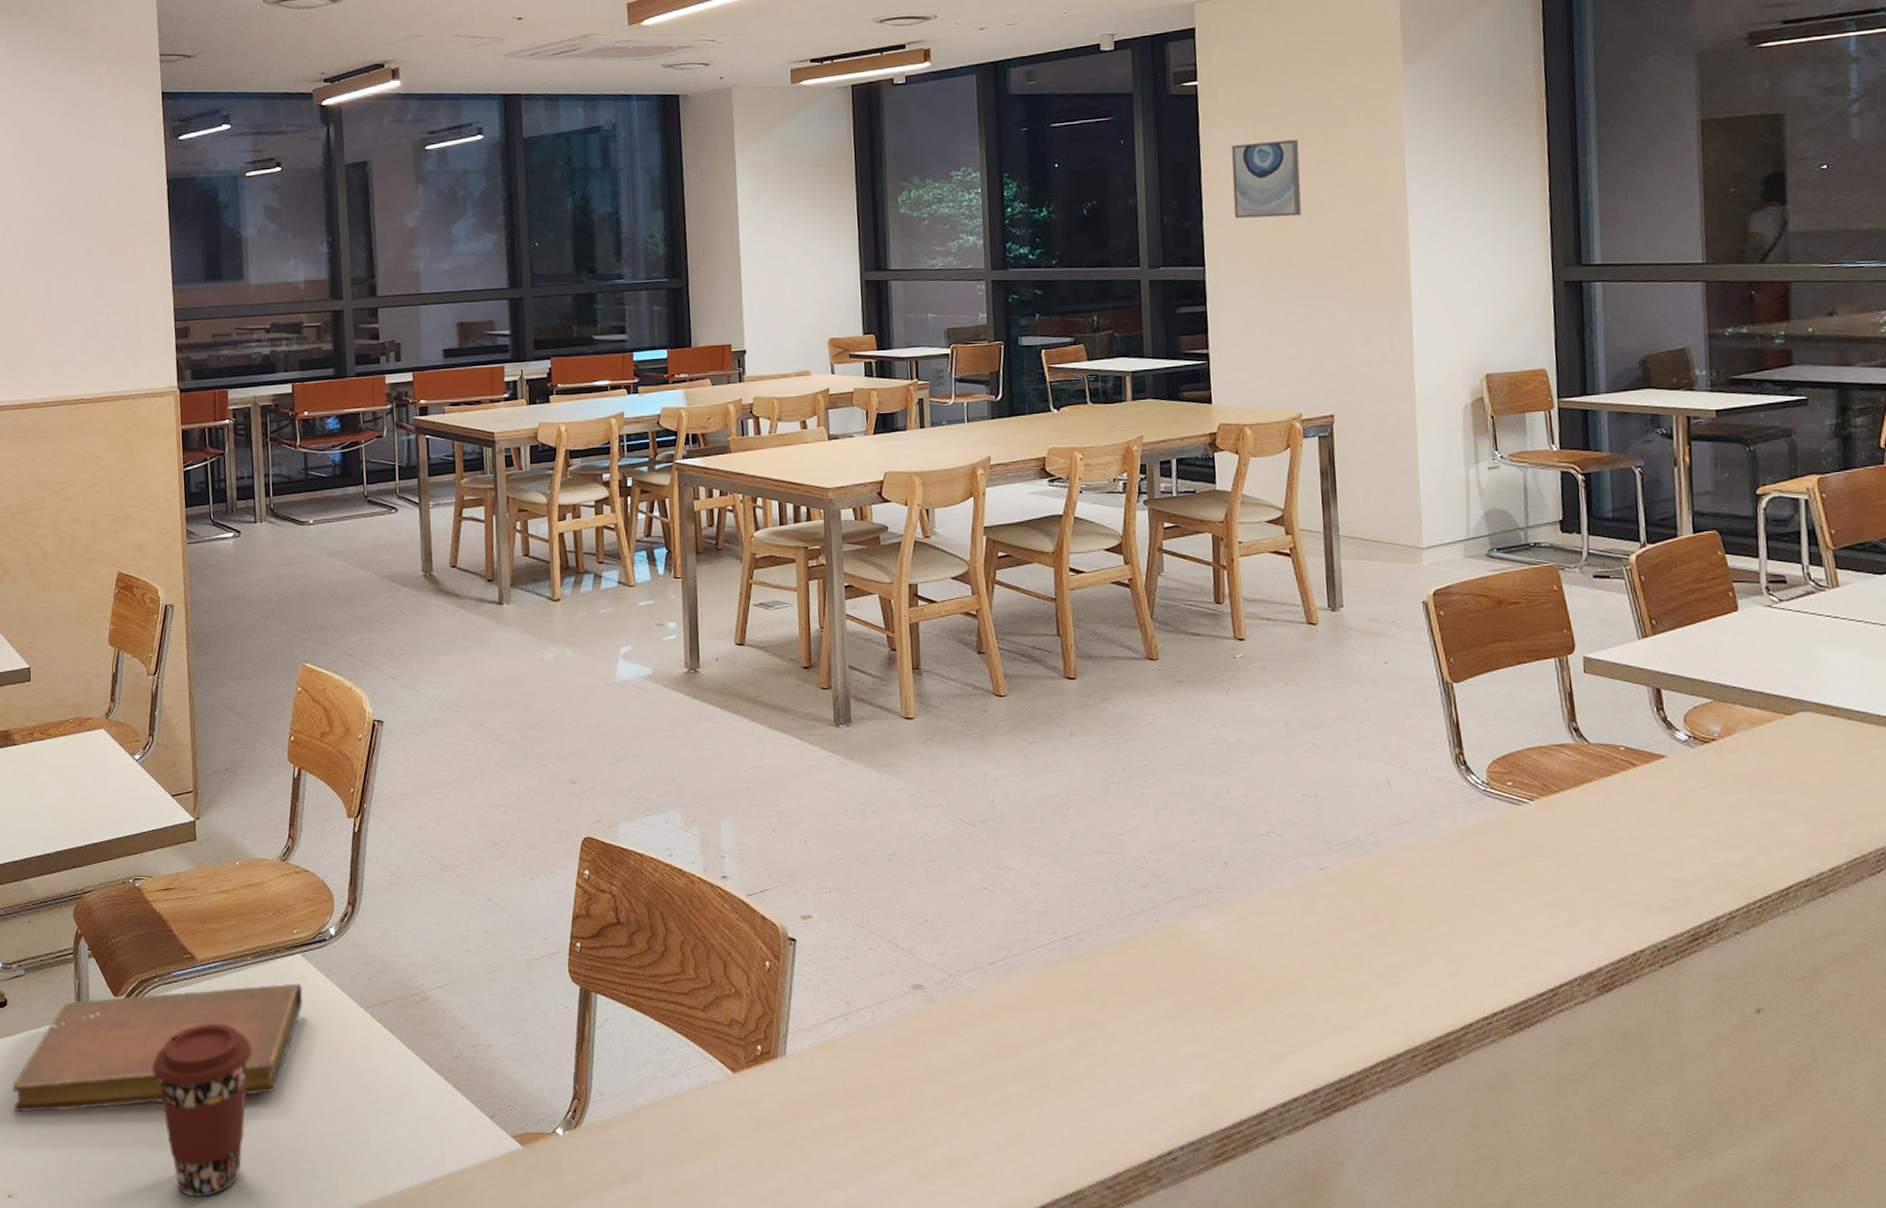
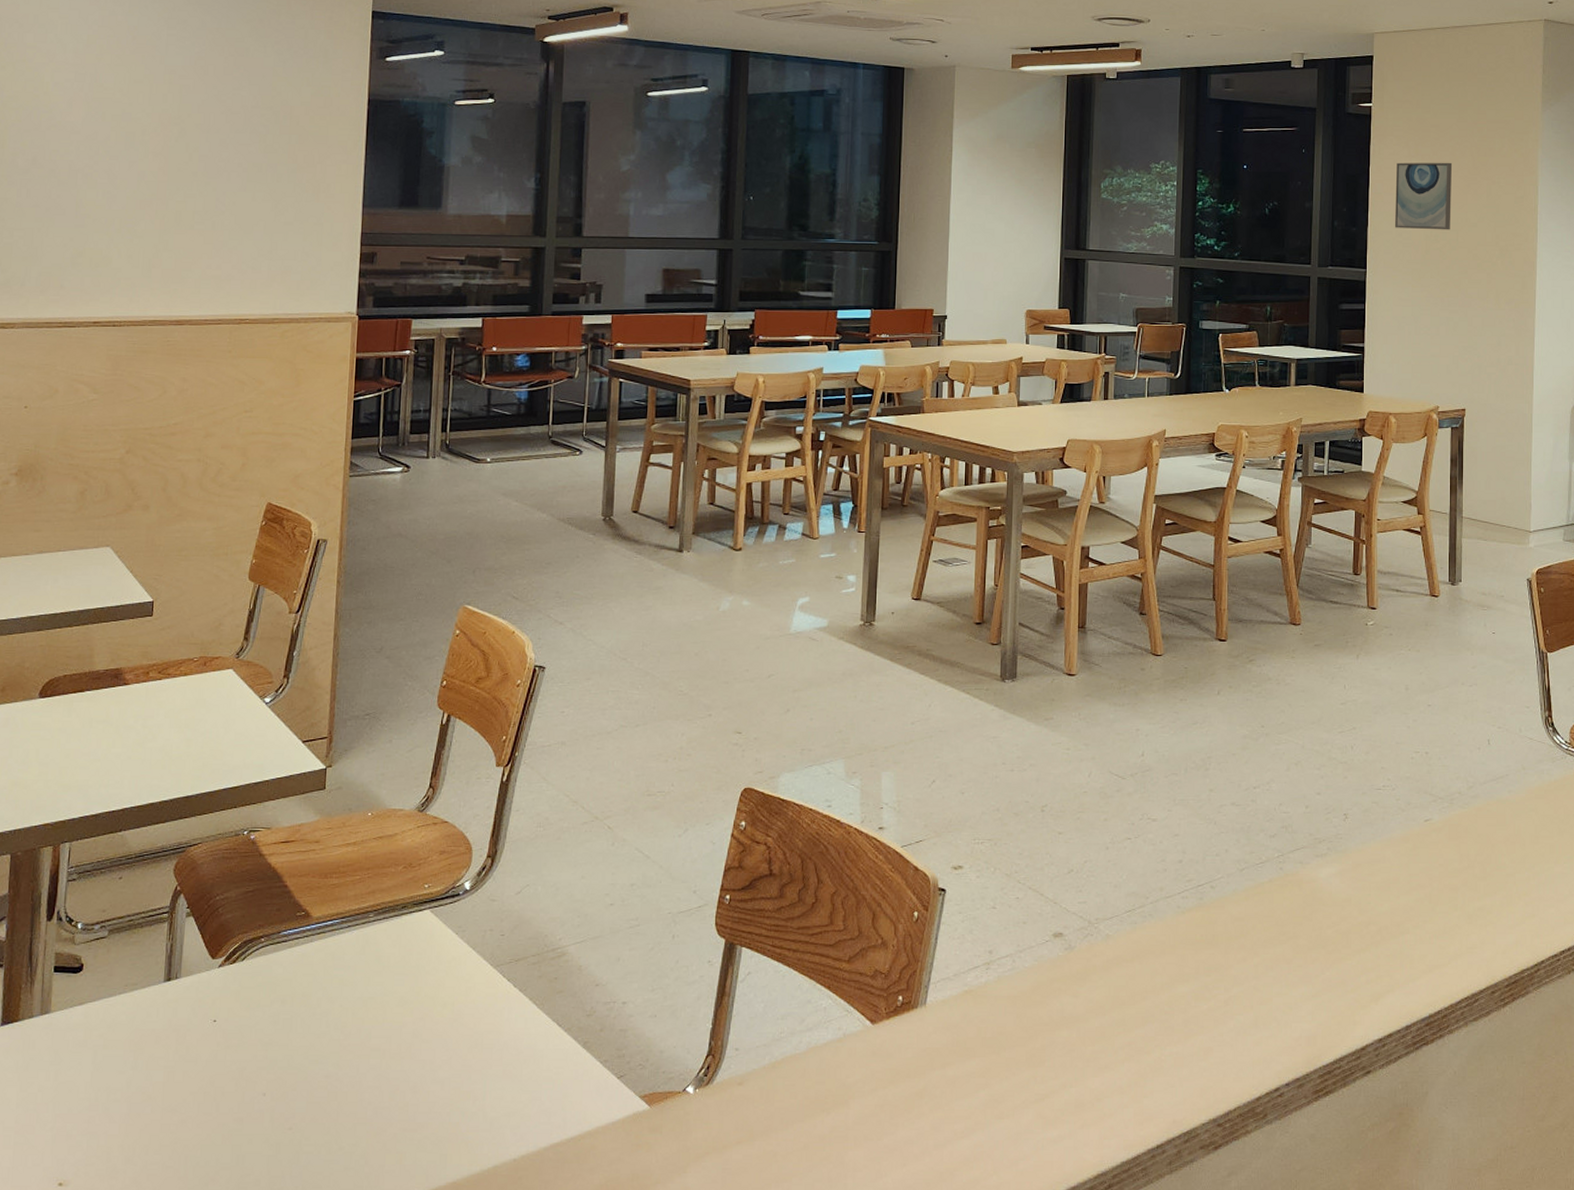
notebook: present [12,983,303,1112] -> none [78,941,428,1088]
coffee cup: present [152,1023,252,1198] -> none [247,985,365,1176]

